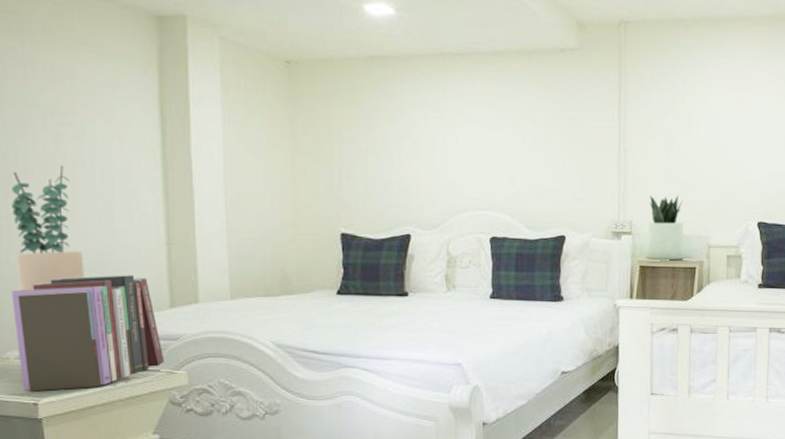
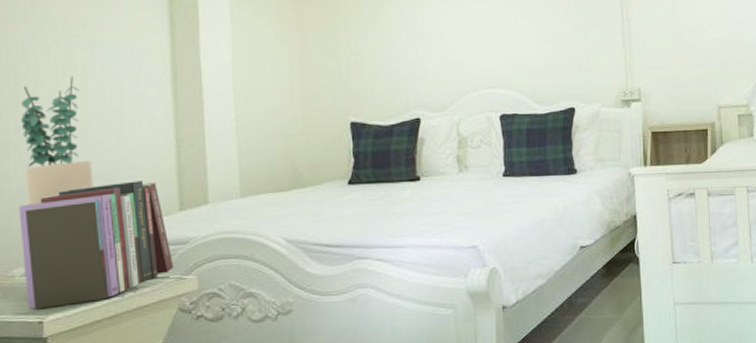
planter: present [644,195,687,261] -> none [655,59,698,125]

